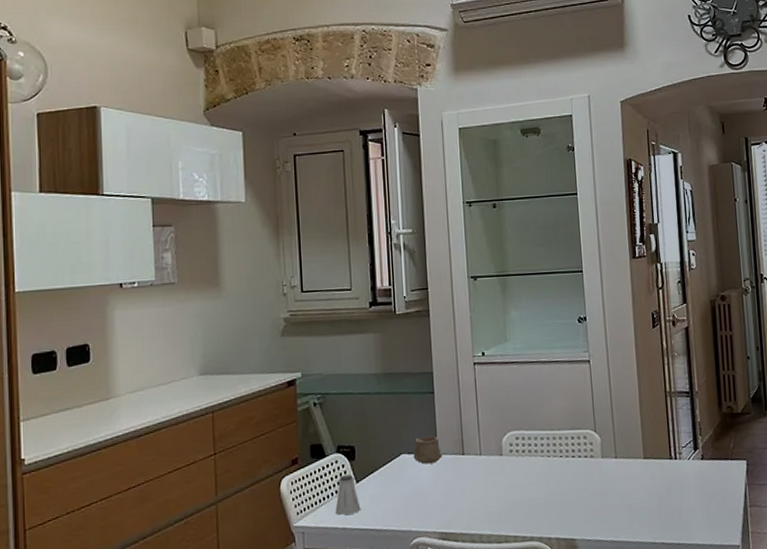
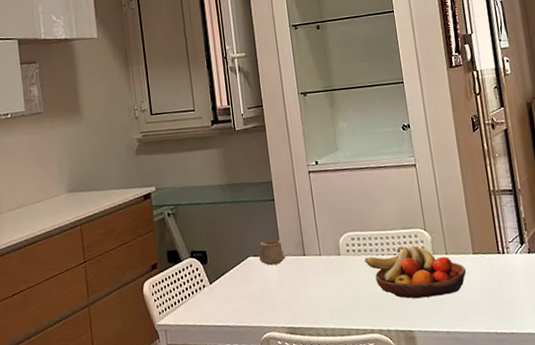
saltshaker: present [335,474,361,515] -> none [192,277,215,314]
fruit bowl: none [528,447,636,505] -> present [365,245,467,299]

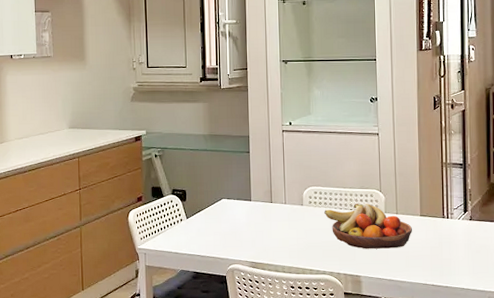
cup: present [259,239,286,266] -> none [231,186,255,208]

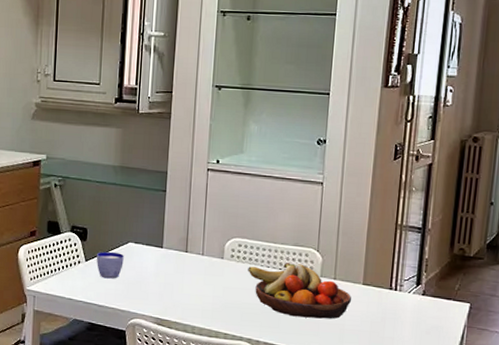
cup: none [195,208,219,232] -> present [96,251,124,279]

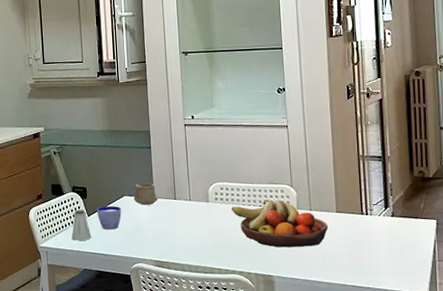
saltshaker: none [64,252,87,288] -> present [71,209,92,241]
cup: none [139,229,167,256] -> present [133,182,158,205]

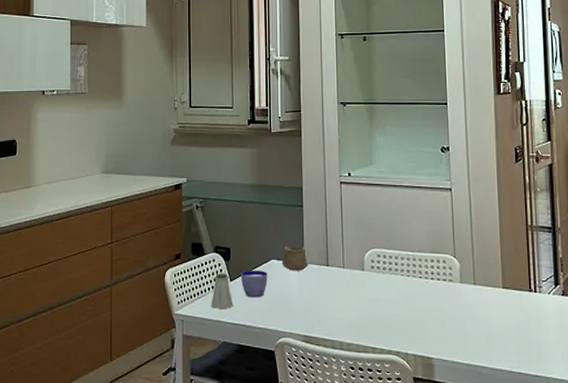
fruit bowl: present [231,199,329,248] -> none [389,271,494,326]

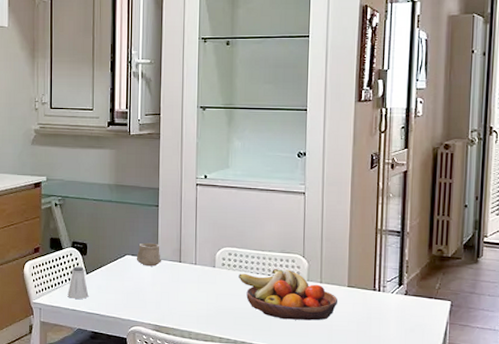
cup: present [240,270,268,298] -> none [96,264,122,290]
fruit bowl: none [389,271,494,326] -> present [239,269,338,321]

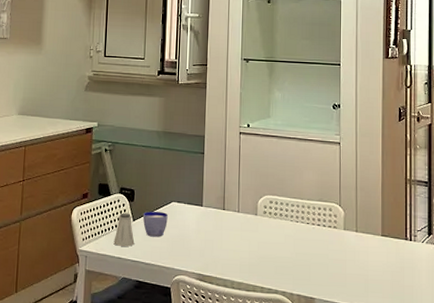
cup: none [96,264,122,290] -> present [142,211,168,237]
cup: present [136,242,162,266] -> none [181,189,207,214]
fruit bowl: present [239,269,338,321] -> none [279,217,373,270]

